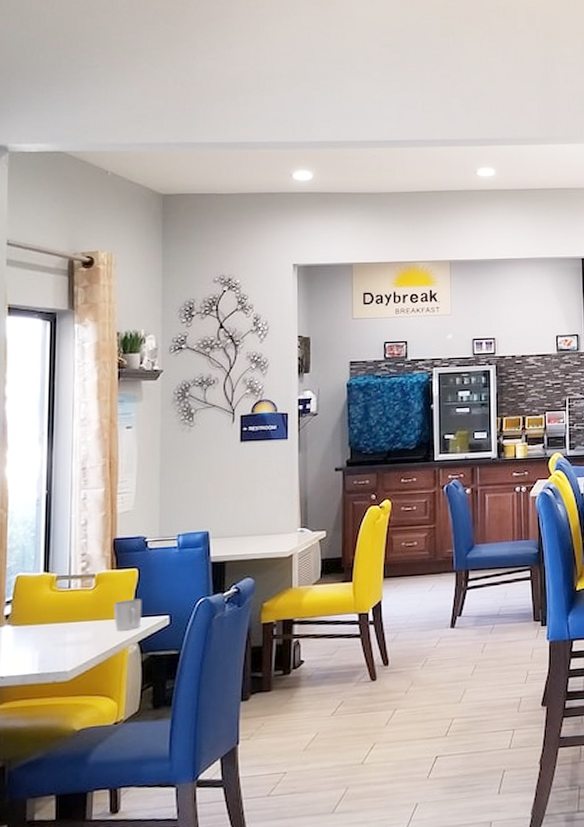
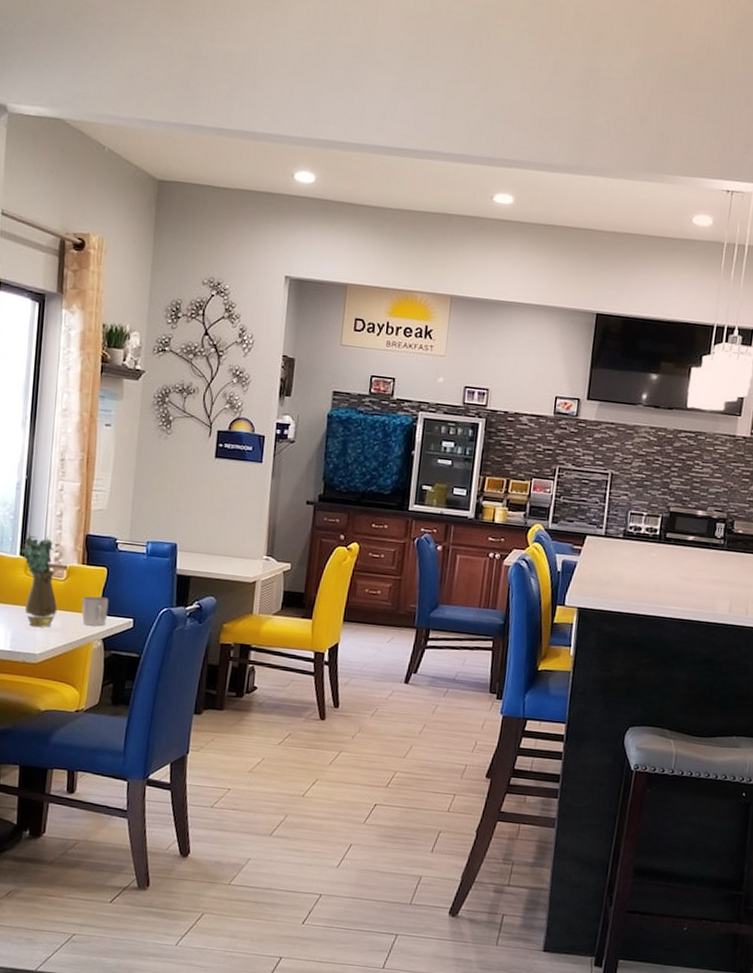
vase: none [44,548,88,643] -> present [20,533,58,627]

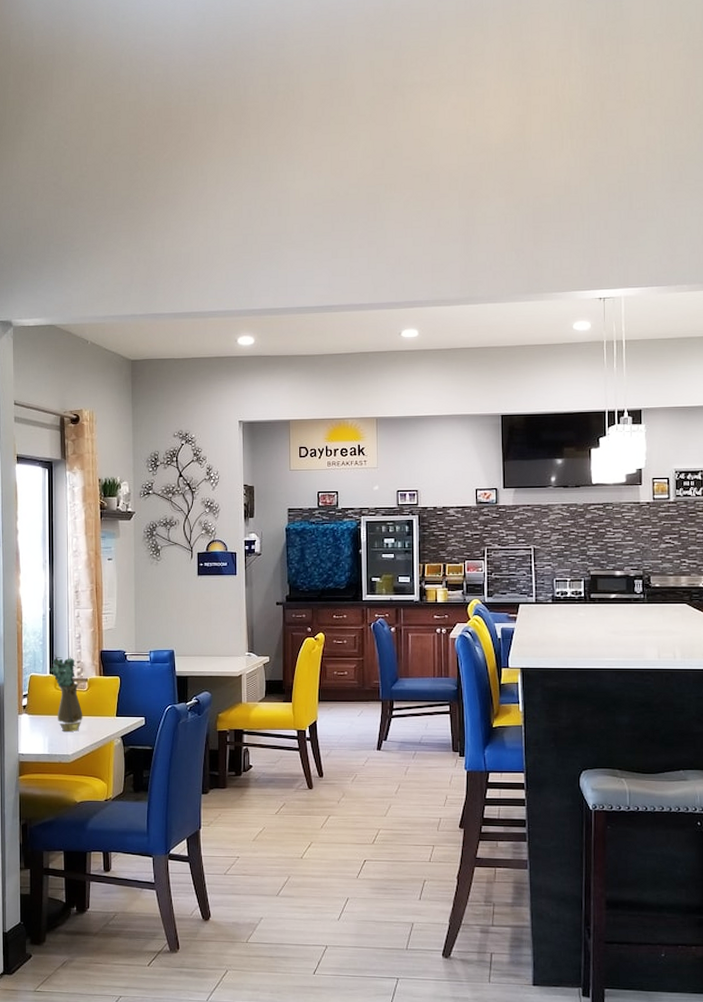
mug: present [81,596,109,627] -> none [102,701,124,727]

